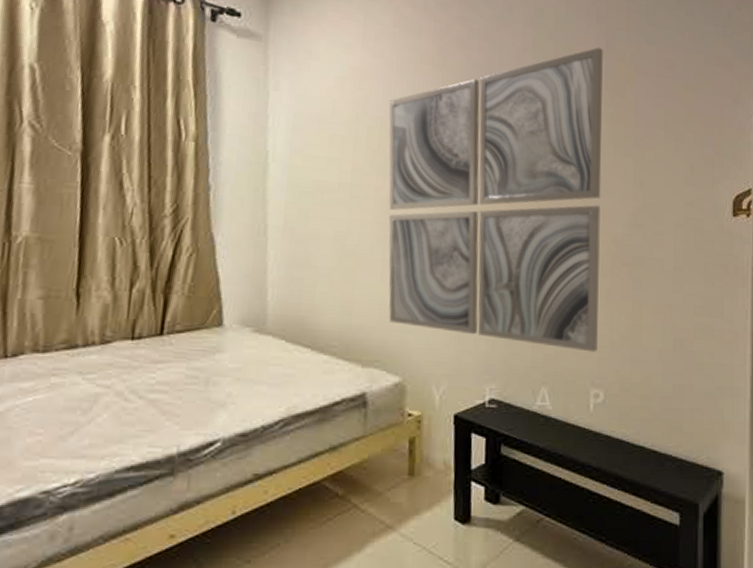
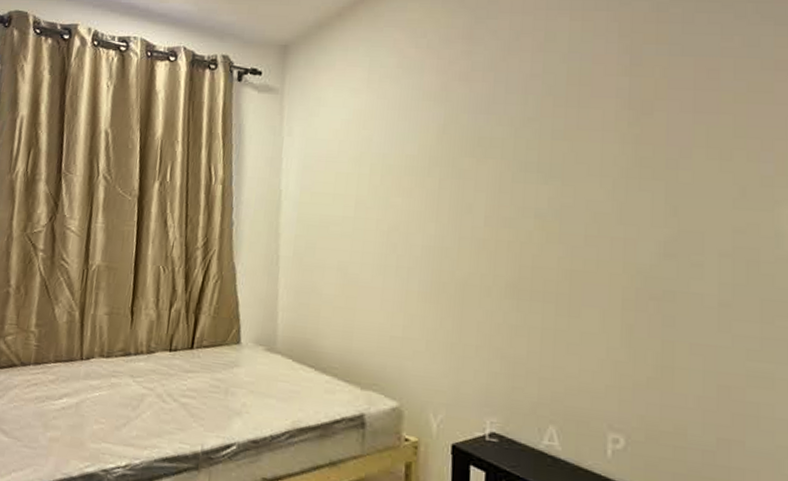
wall art: present [388,47,603,352] -> none [387,66,626,394]

